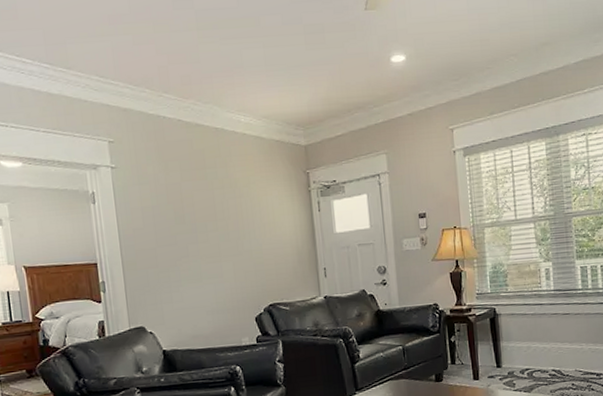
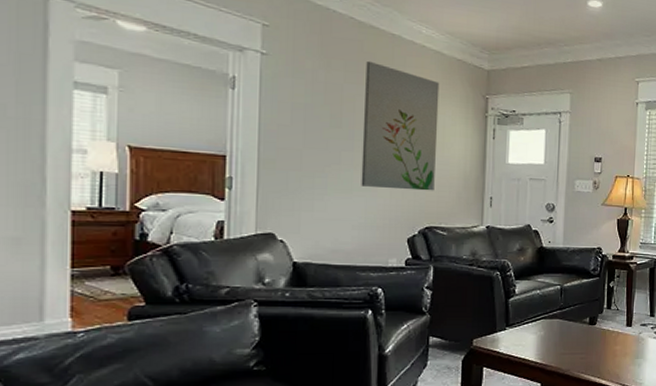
wall art: none [197,157,273,274] -> present [361,60,440,191]

